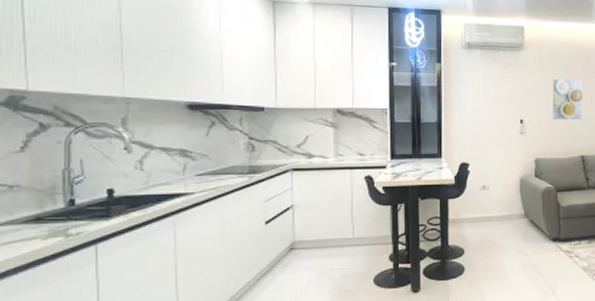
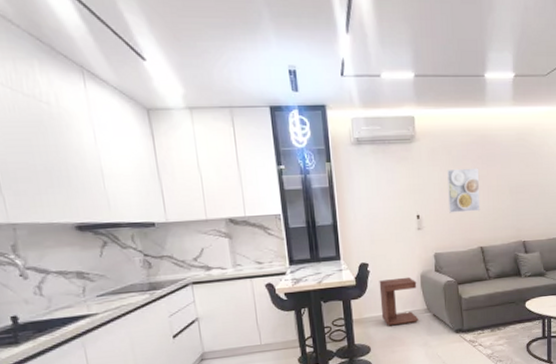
side table: none [478,180,516,229] -> present [379,277,419,326]

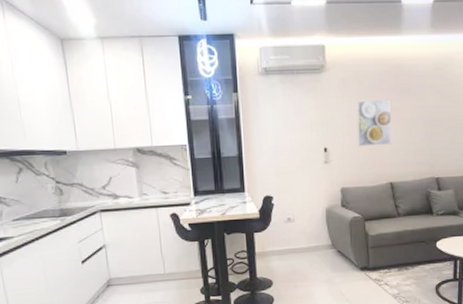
side table: present [379,277,419,326] -> none [283,211,323,261]

